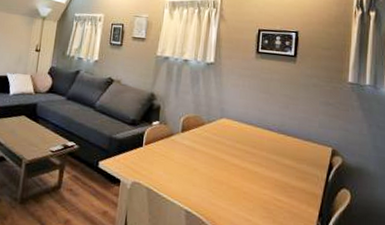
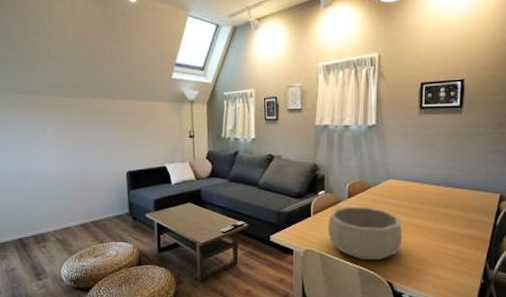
decorative bowl: none [157,140,234,204] -> present [327,206,403,261]

